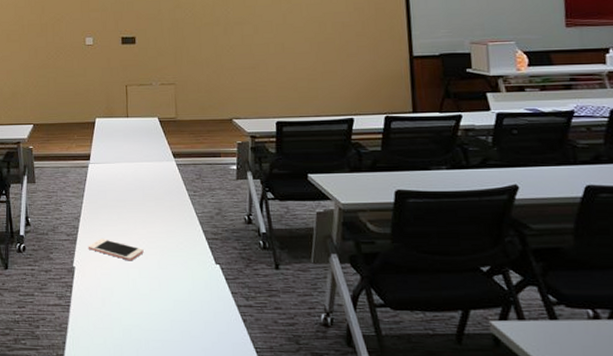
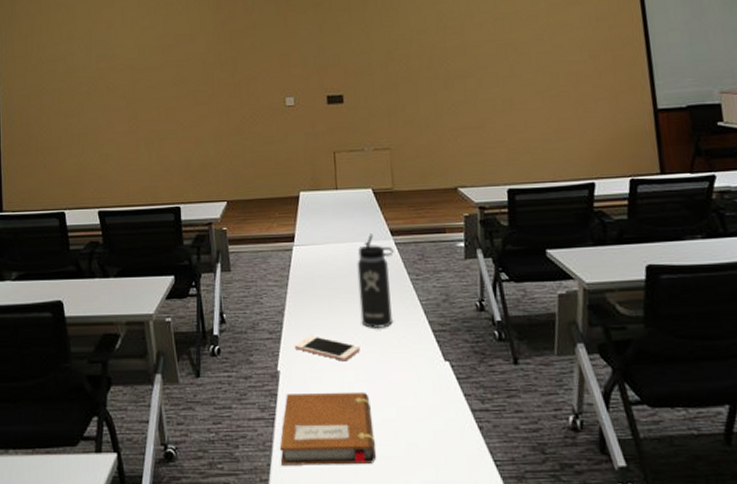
notebook: none [73,286,154,346] -> present [279,391,376,465]
thermos bottle: none [143,155,175,236] -> present [357,233,394,330]

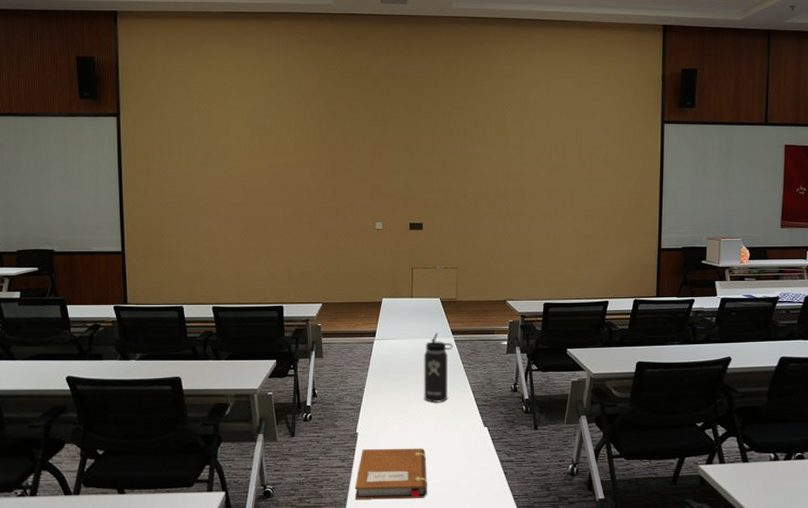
cell phone: present [294,335,360,362] -> none [370,407,422,426]

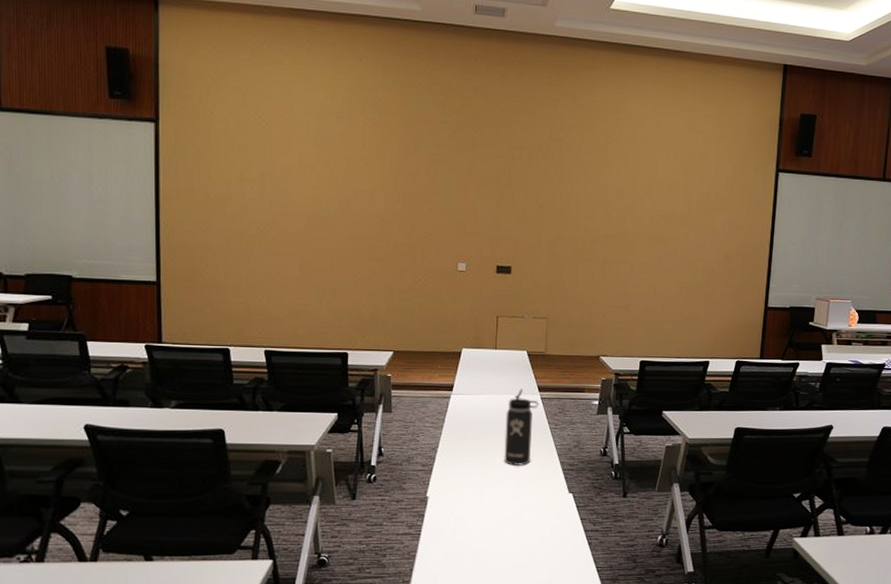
notebook: present [354,448,427,500] -> none [421,514,504,570]

